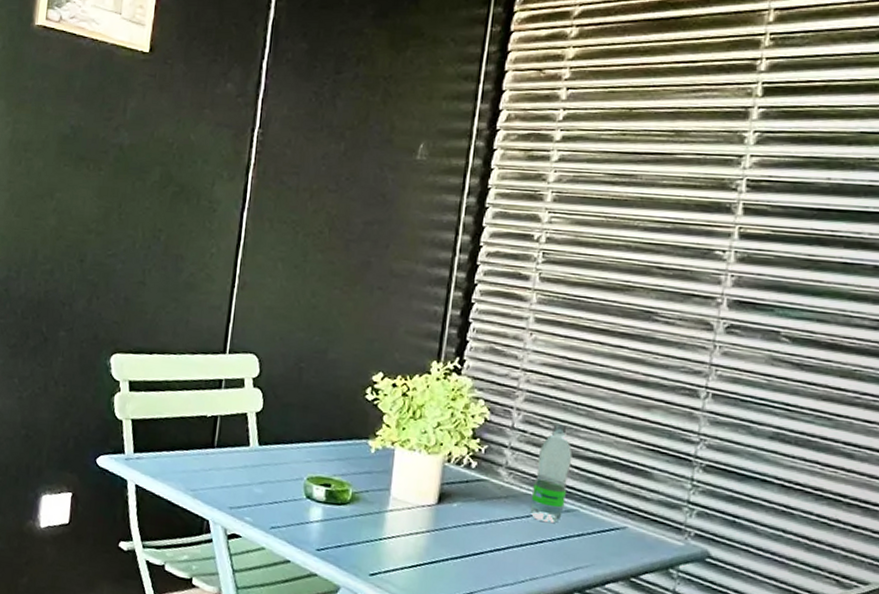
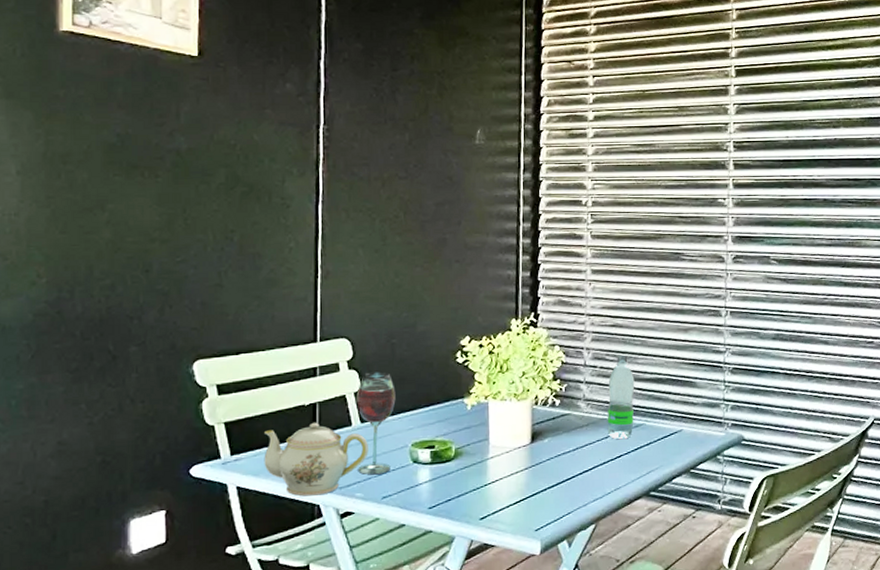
teapot: none [162,434,264,511] -> present [263,422,368,497]
wineglass: none [250,393,298,503] -> present [356,371,396,475]

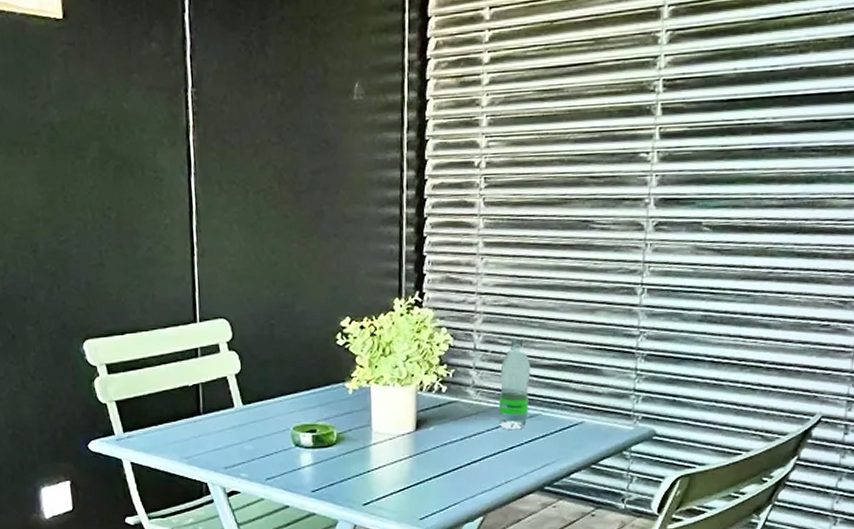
teapot: present [263,422,368,497] -> none [151,402,251,474]
wineglass: present [356,371,396,475] -> none [237,353,276,457]

